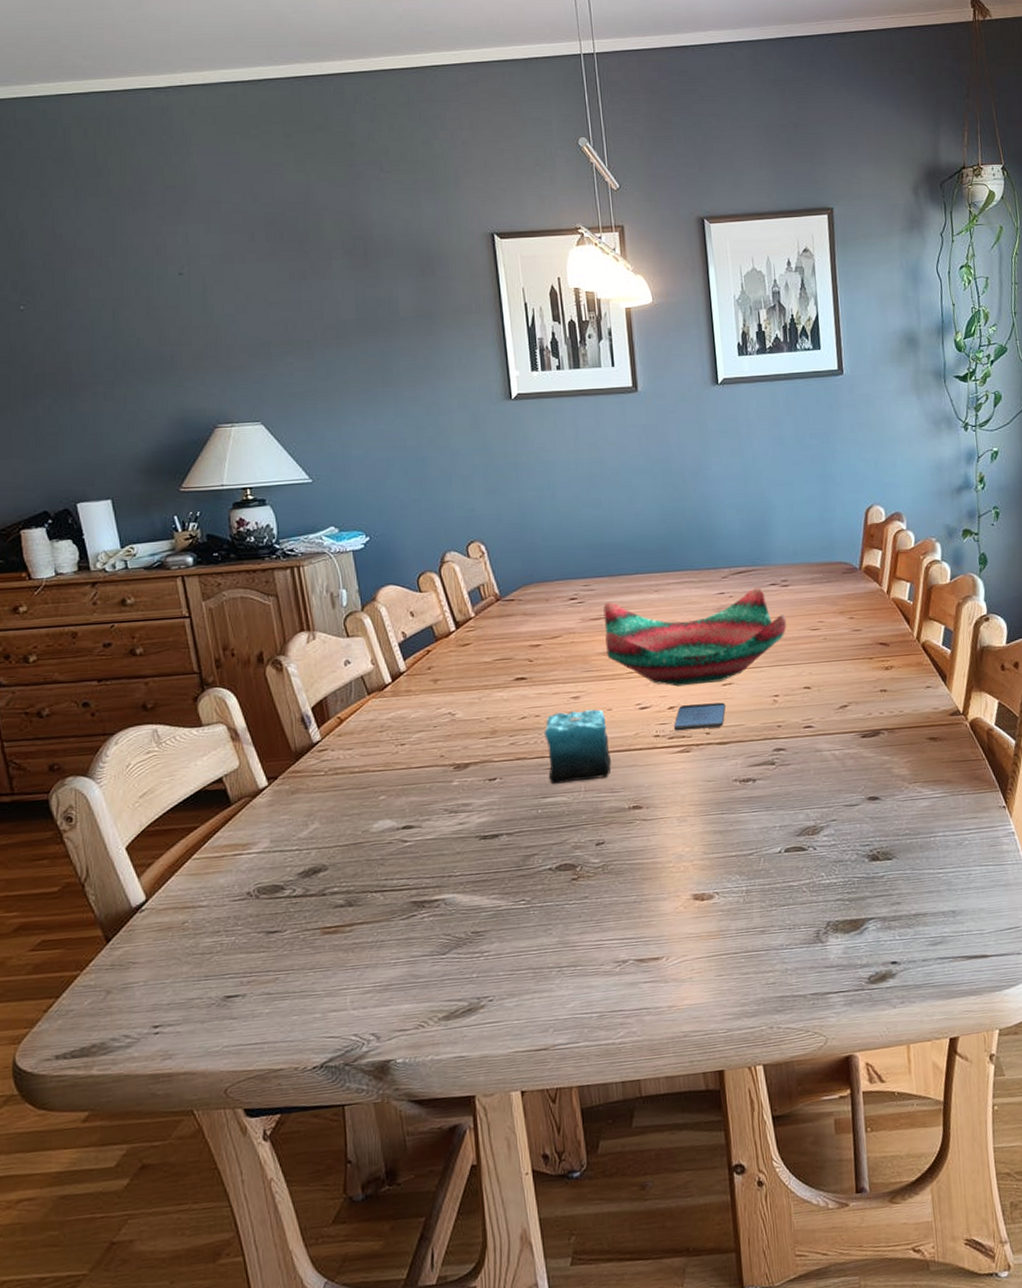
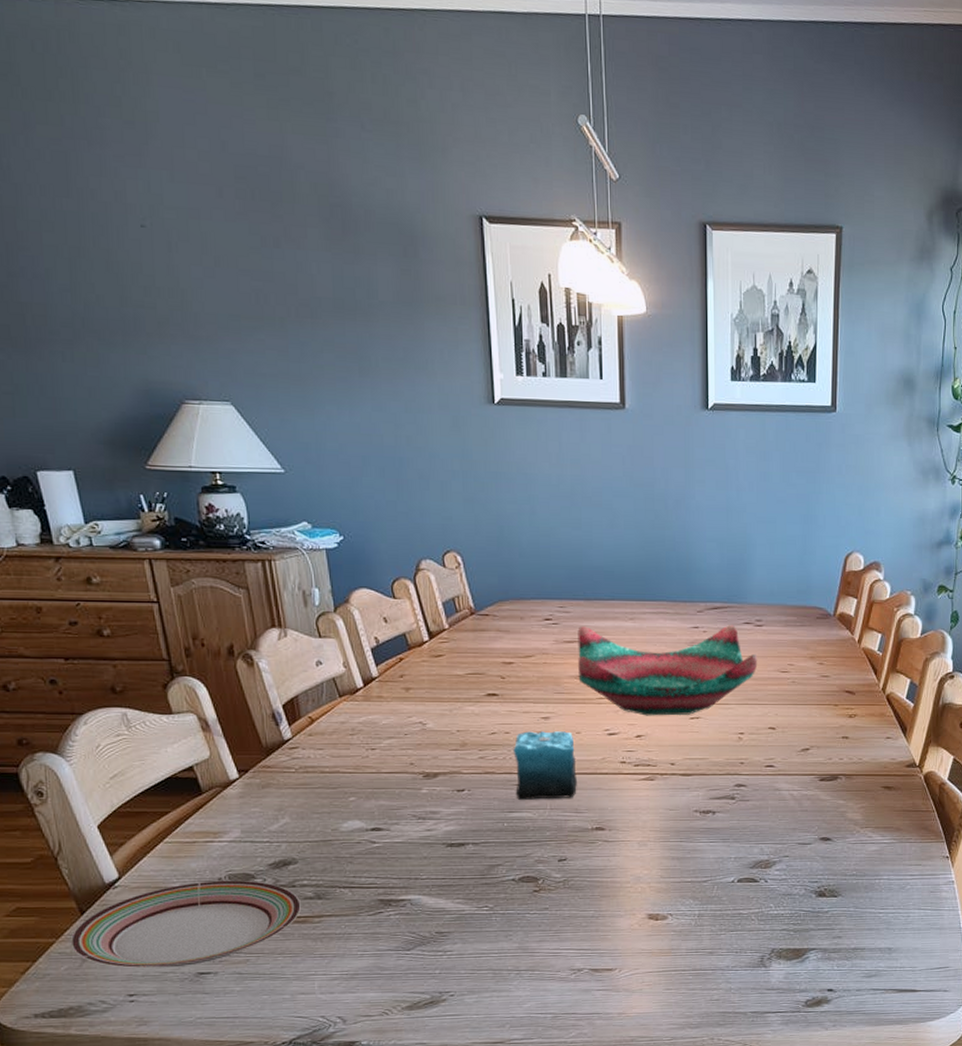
plate: none [95,892,331,997] -> present [70,880,301,968]
smartphone: present [674,702,725,731] -> none [641,735,691,759]

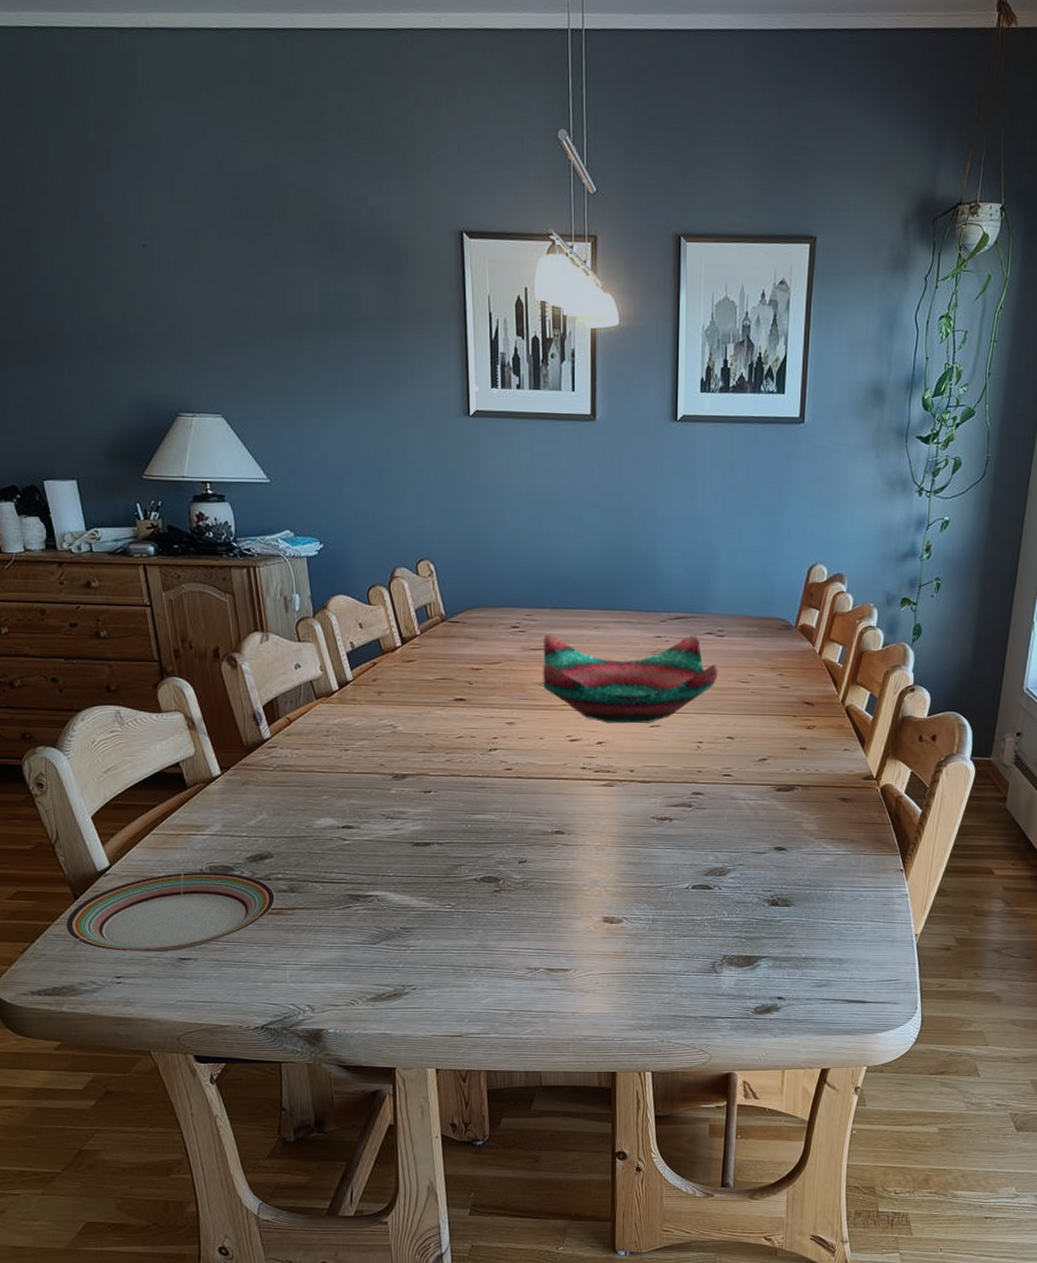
candle: present [513,720,577,800] -> none [478,725,539,803]

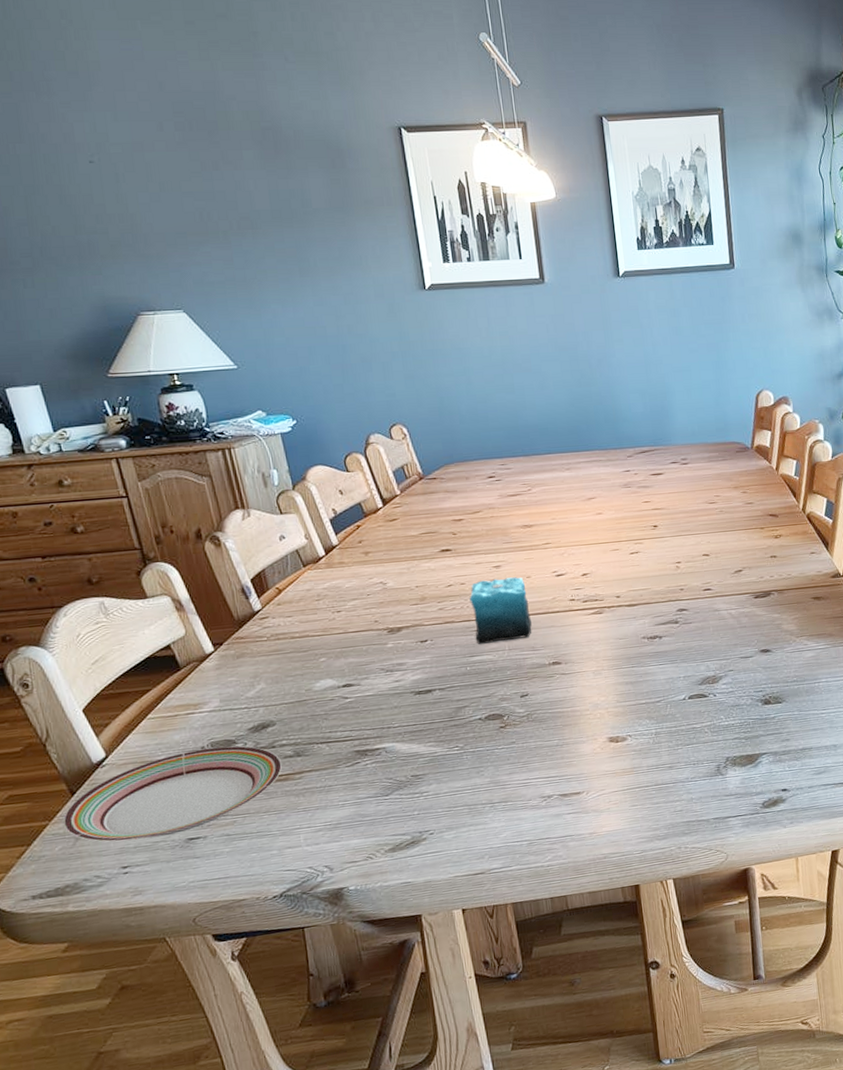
candle: none [478,725,539,803] -> present [469,569,532,644]
decorative bowl: present [543,634,719,724] -> none [519,465,687,556]

